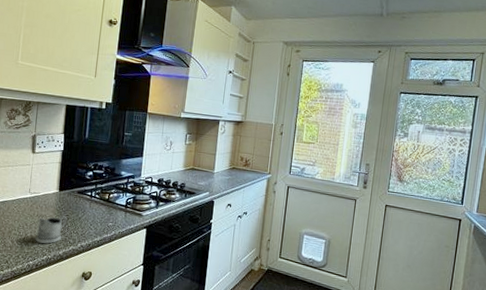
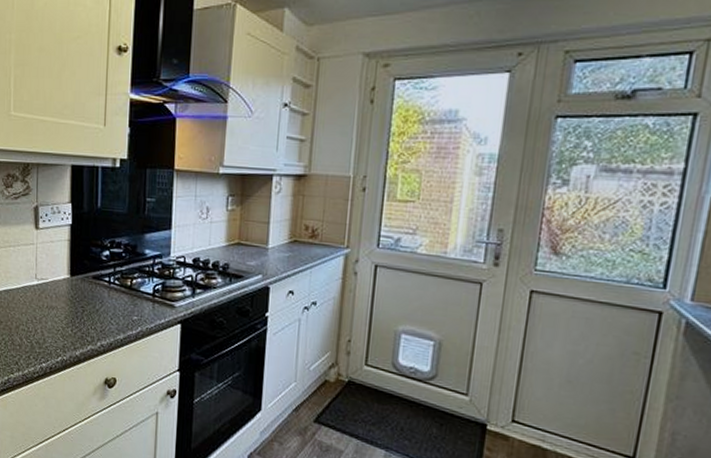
tea glass holder: present [35,216,67,244] -> none [47,307,83,342]

